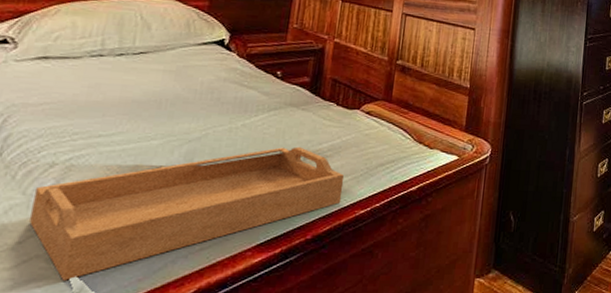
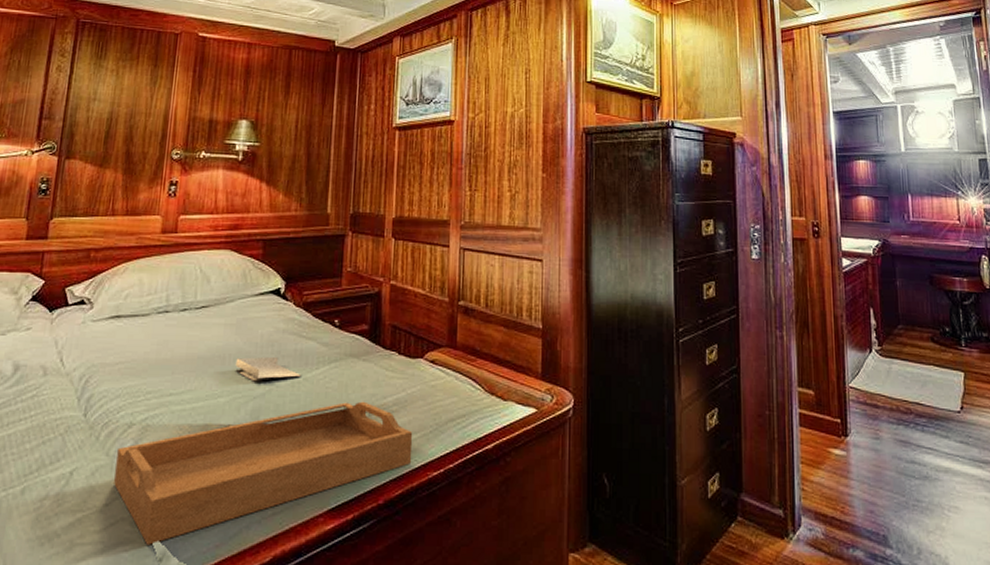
book: none [172,103,240,128] -> present [235,356,301,383]

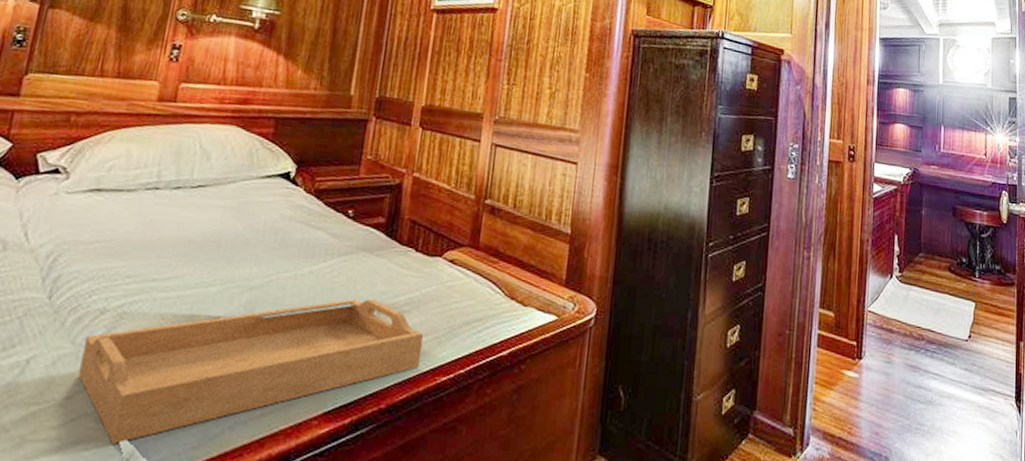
book: present [235,356,301,383] -> none [232,244,306,273]

